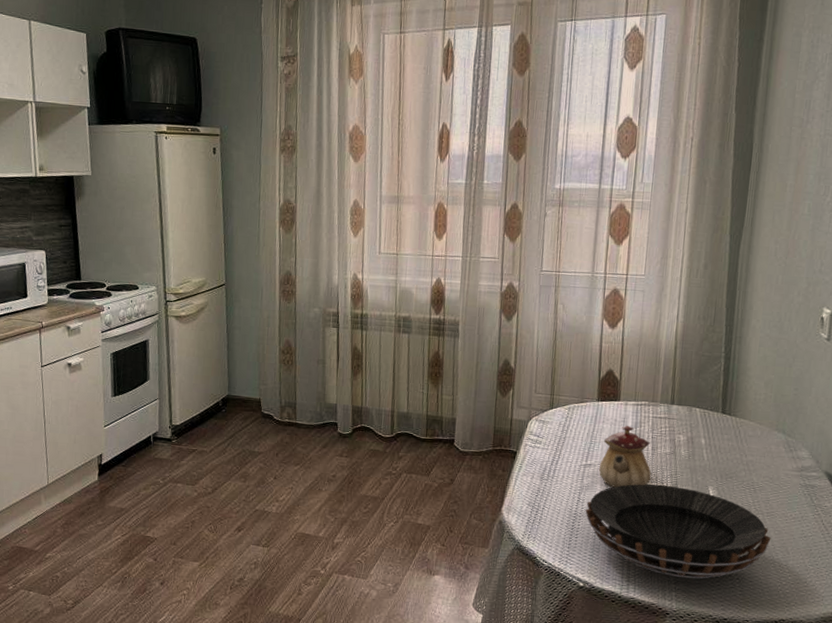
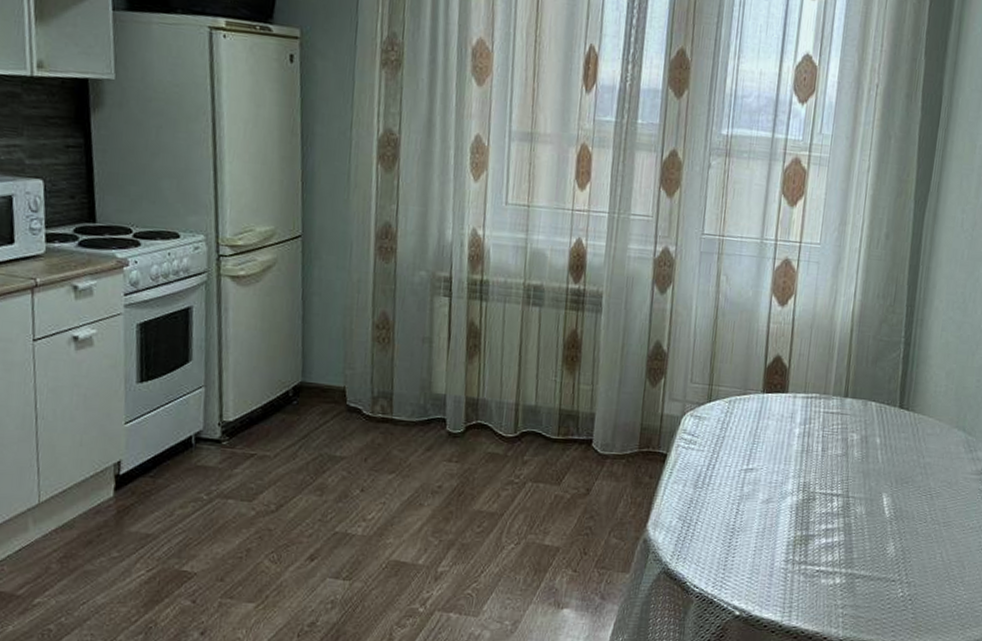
decorative bowl: present [585,484,771,579] -> none [744,491,947,602]
teapot: present [599,425,652,488] -> none [761,421,821,496]

